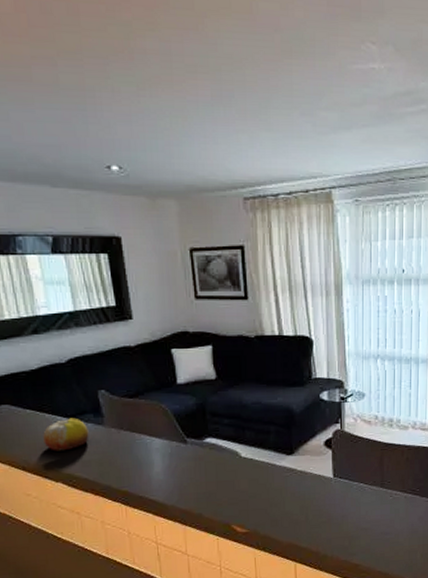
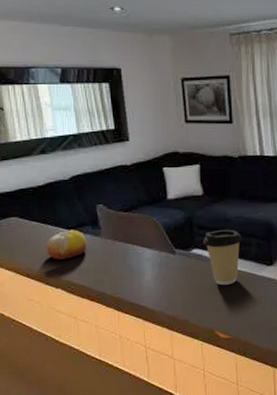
coffee cup: none [218,416,260,477] -> present [203,229,242,286]

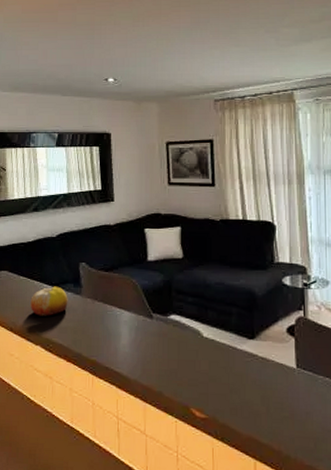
coffee cup: present [203,229,242,286] -> none [182,295,222,358]

